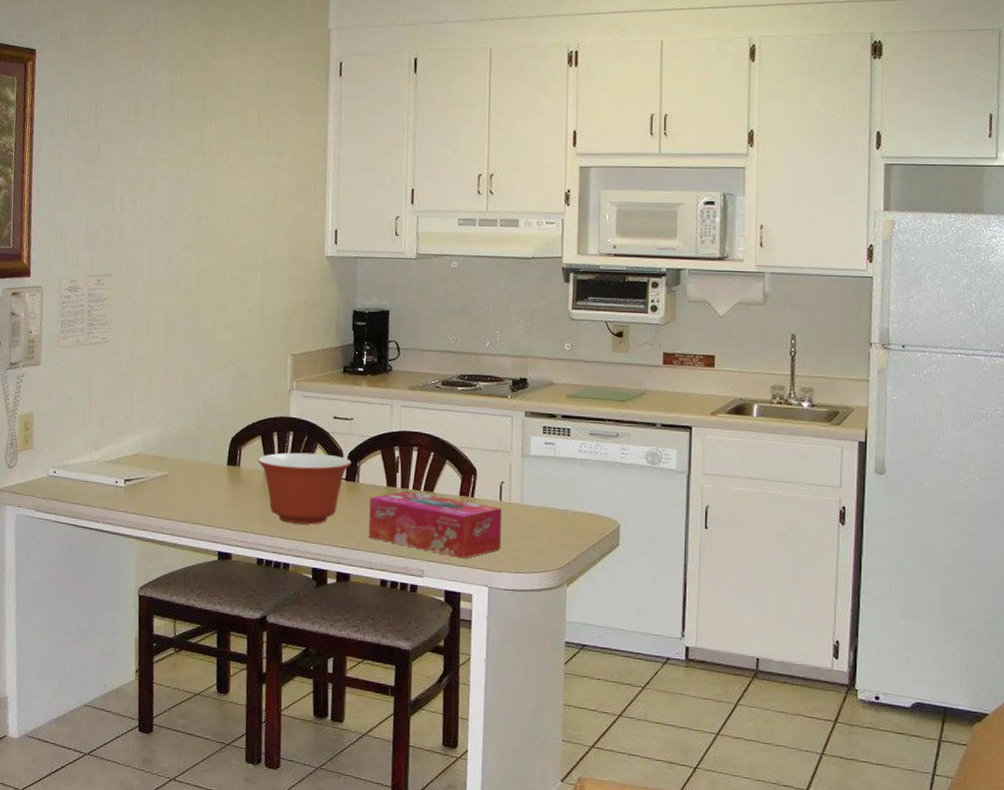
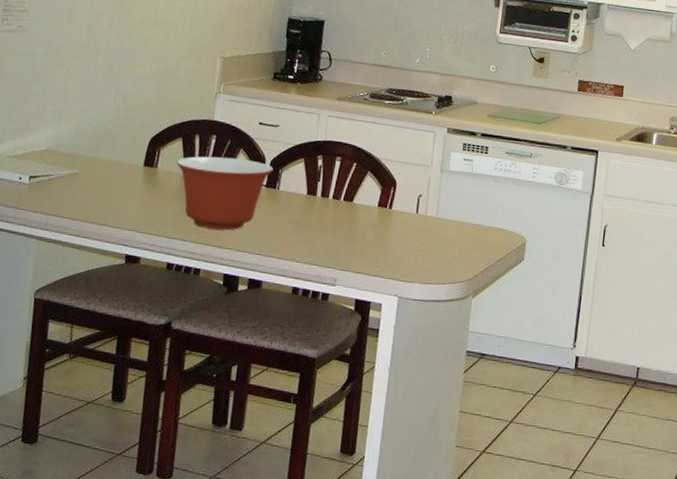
tissue box: present [368,491,502,559] -> none [284,200,418,269]

